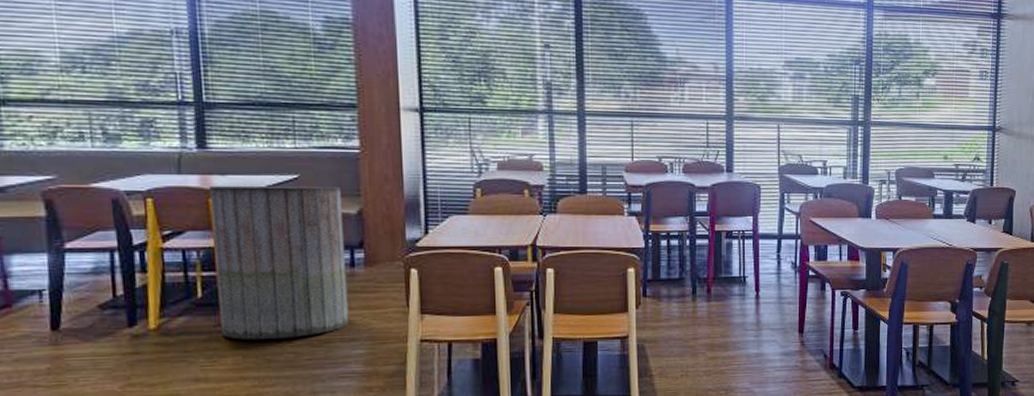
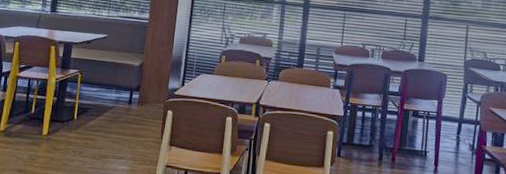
trash can: present [208,185,350,340] -> none [40,38,132,151]

